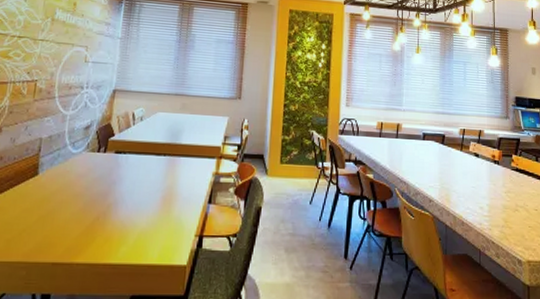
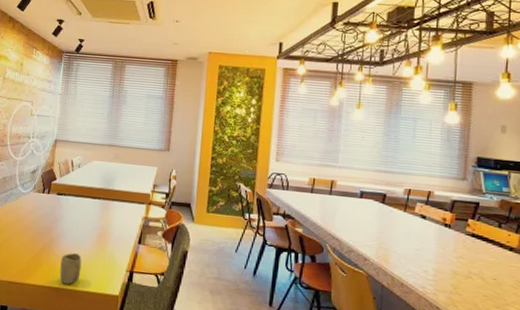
cup: none [117,221,144,259] -> present [59,253,82,285]

